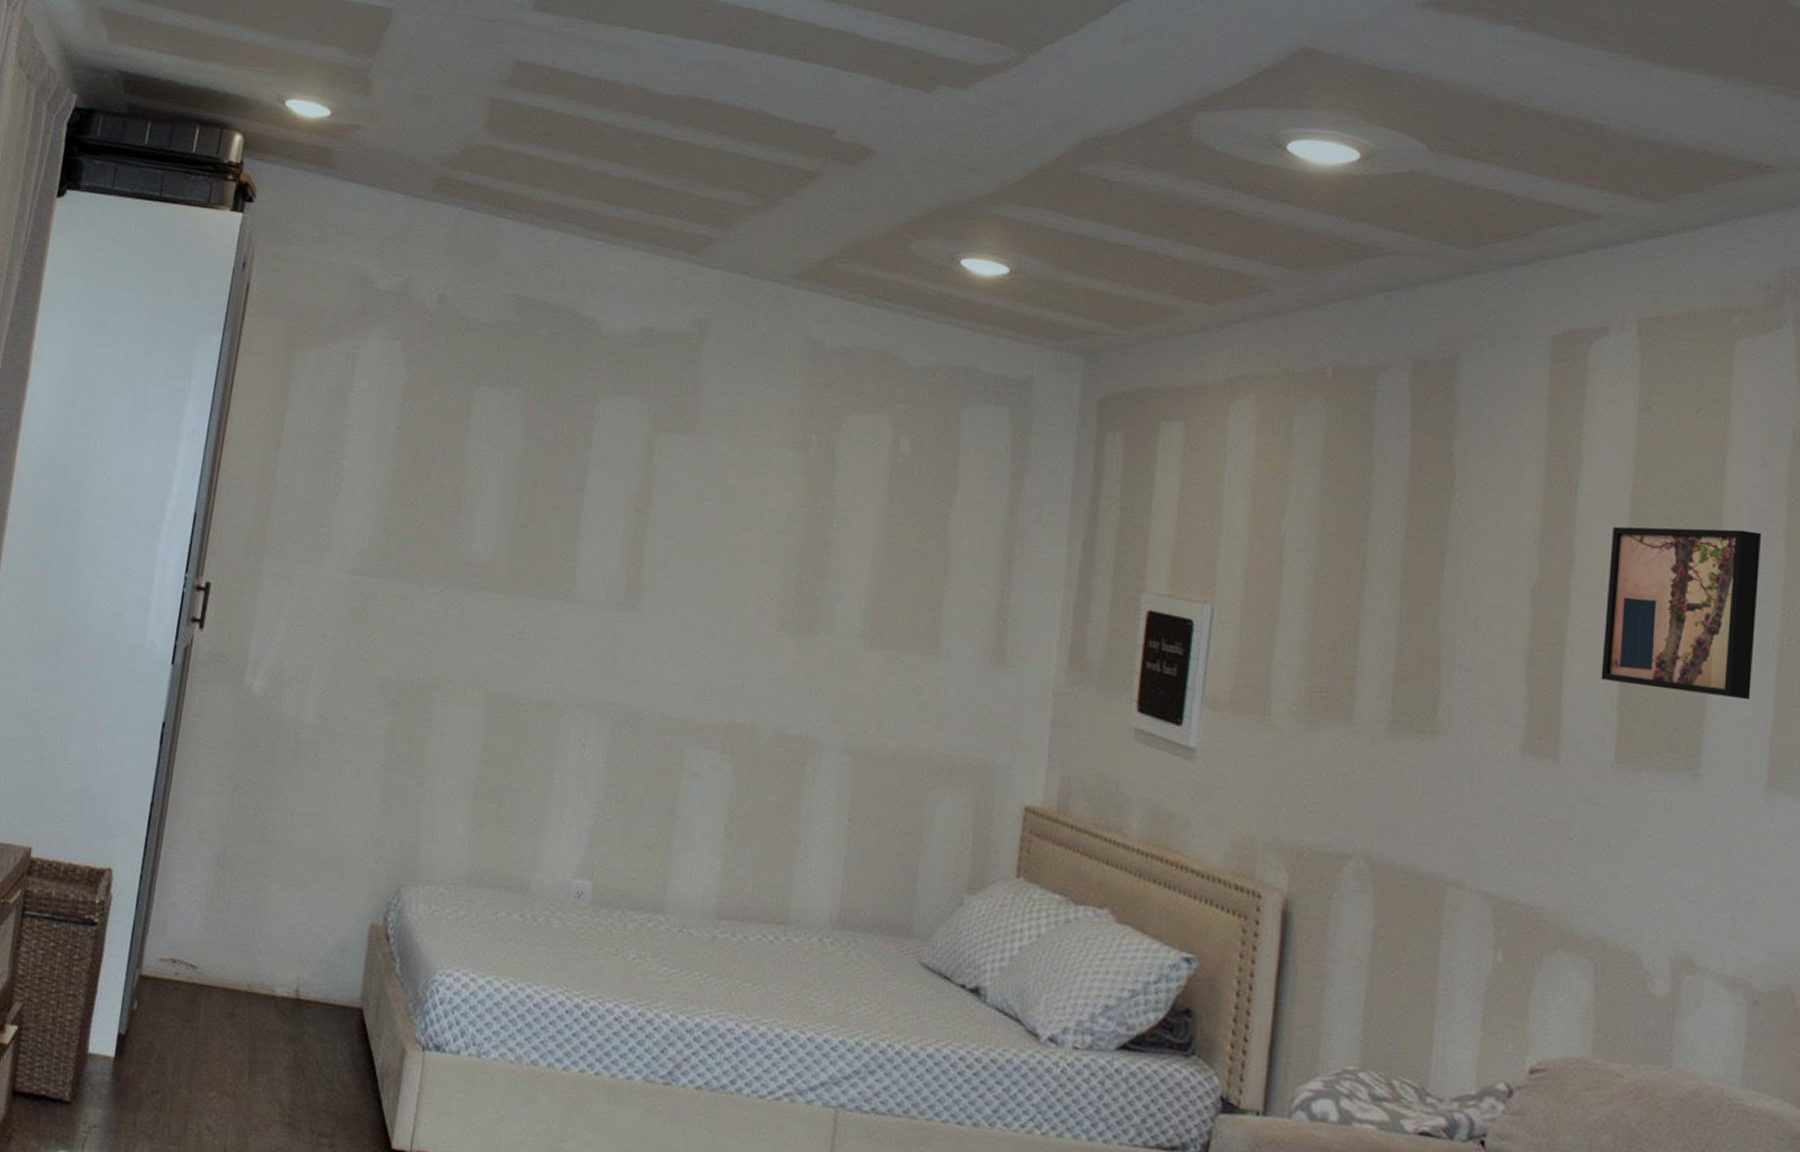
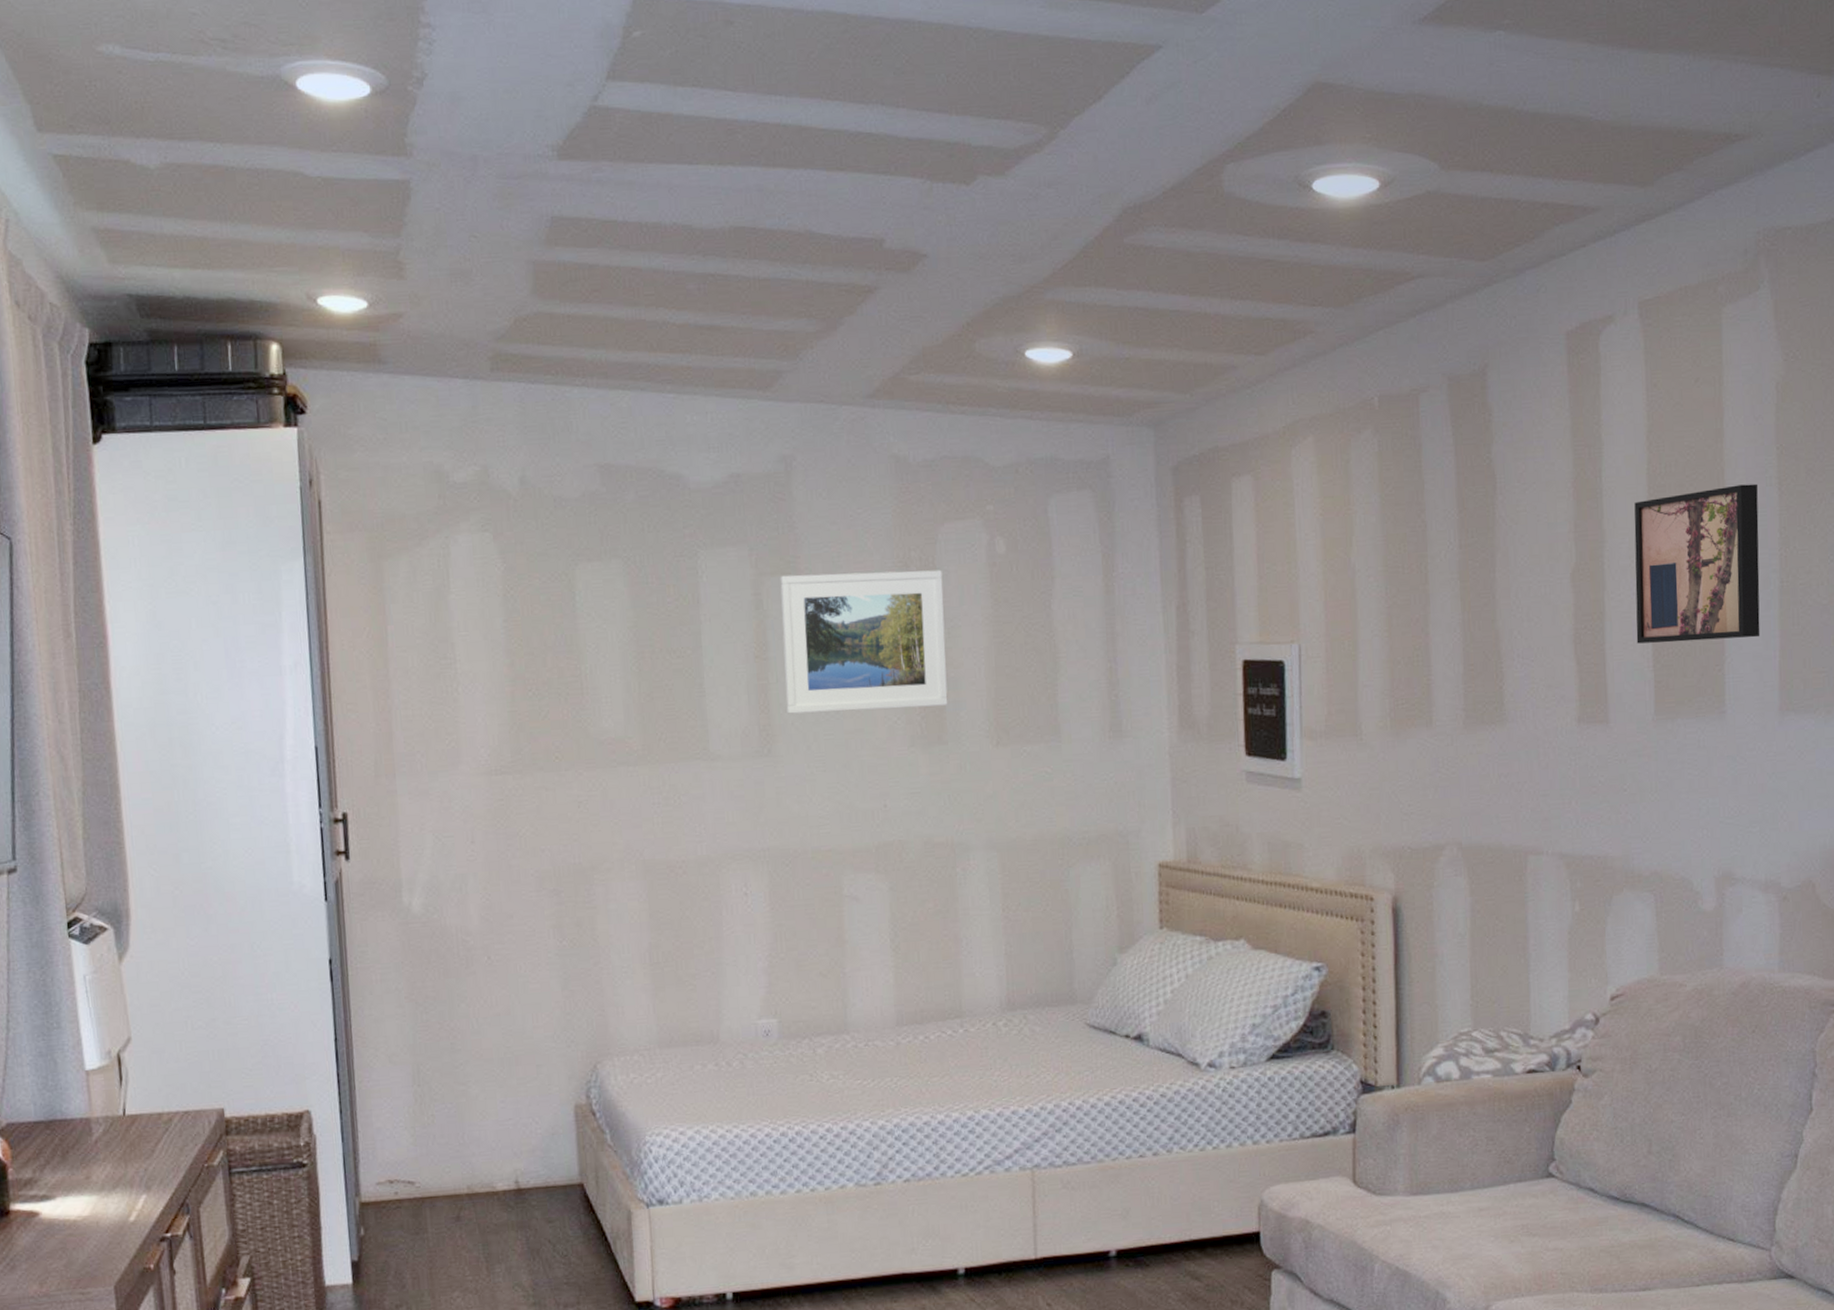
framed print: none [658,434,841,596] -> present [780,569,948,714]

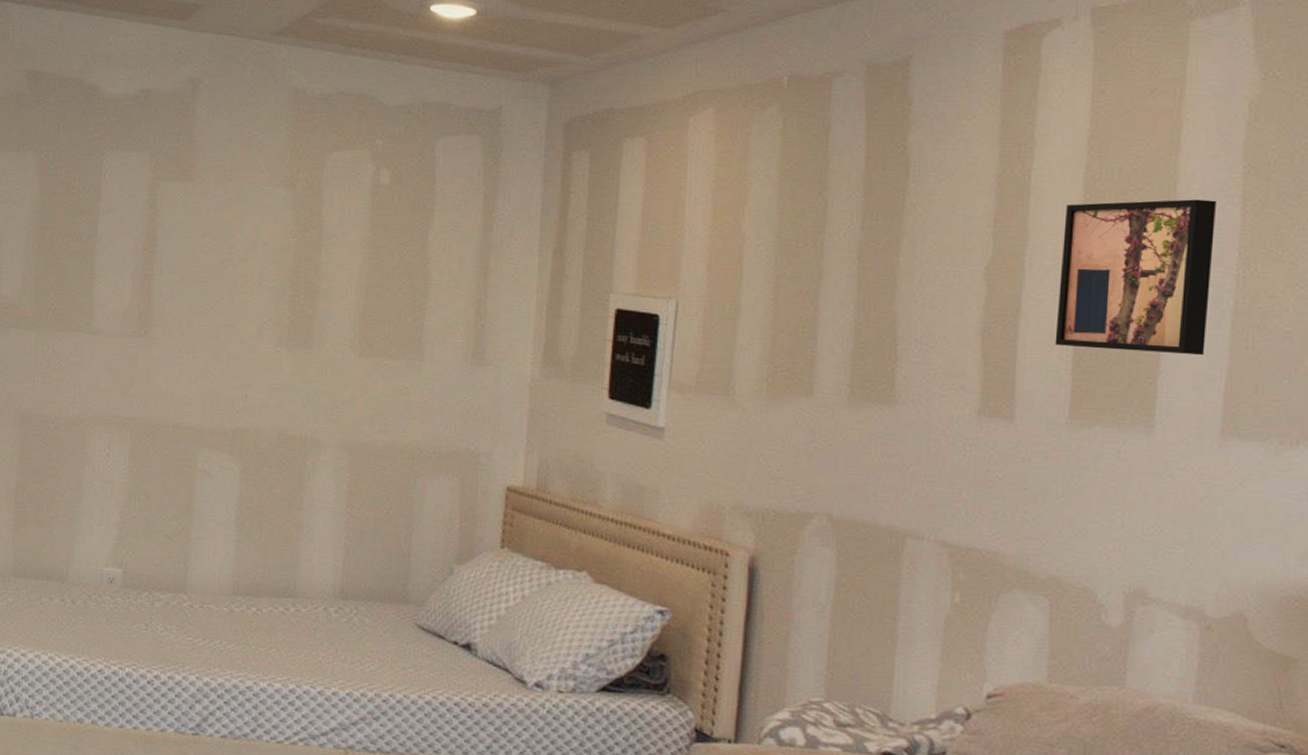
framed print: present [780,569,948,714] -> none [166,181,326,314]

